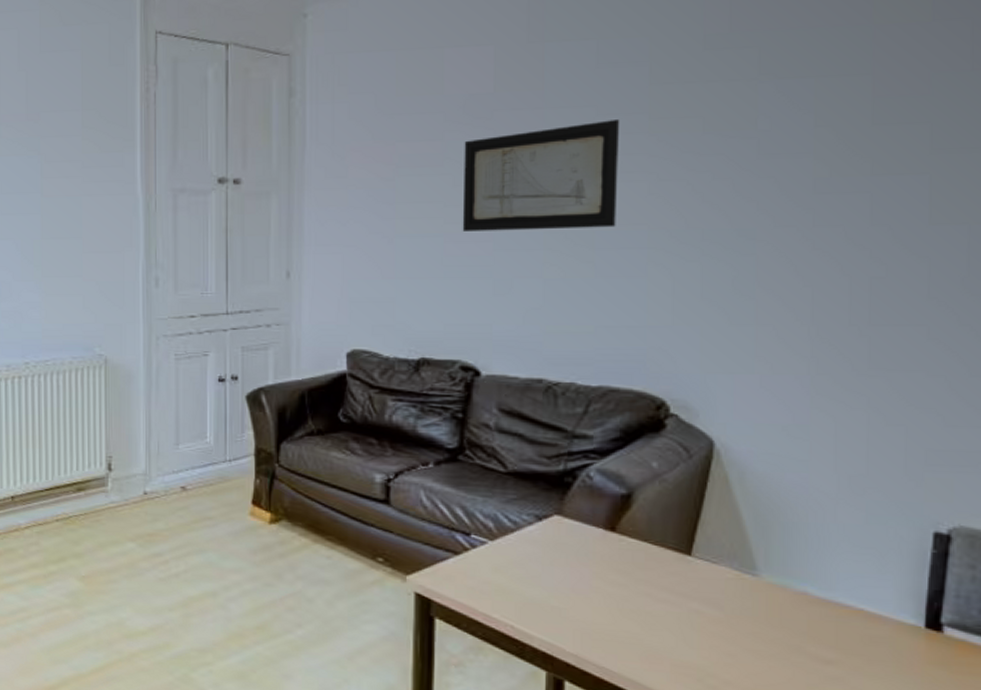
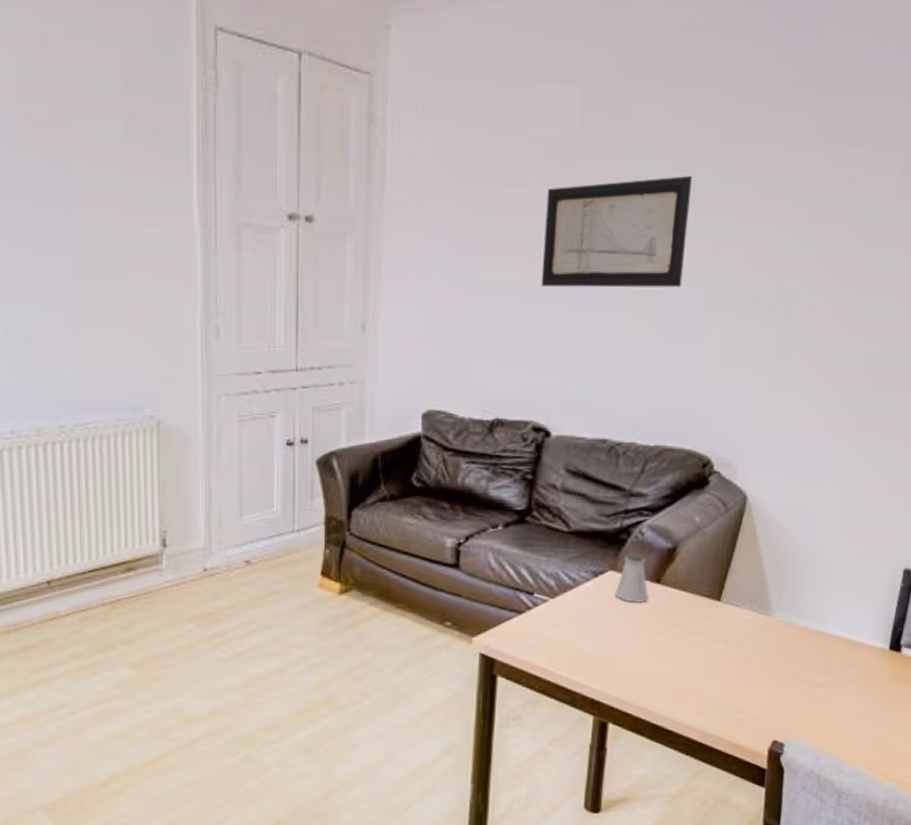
saltshaker: none [562,498,602,551] -> present [614,554,648,603]

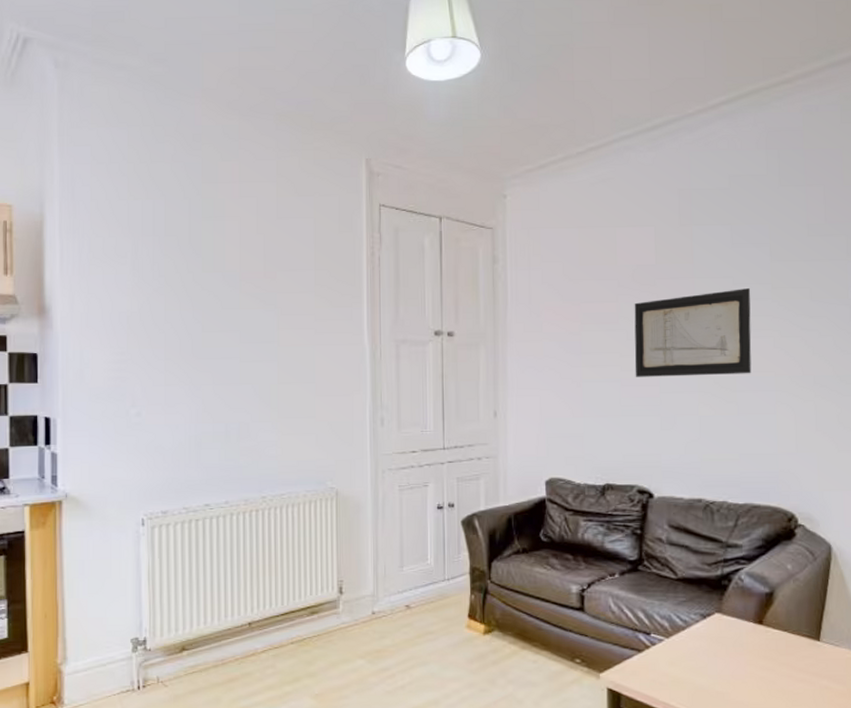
saltshaker: present [614,554,648,603] -> none [722,598,753,642]

